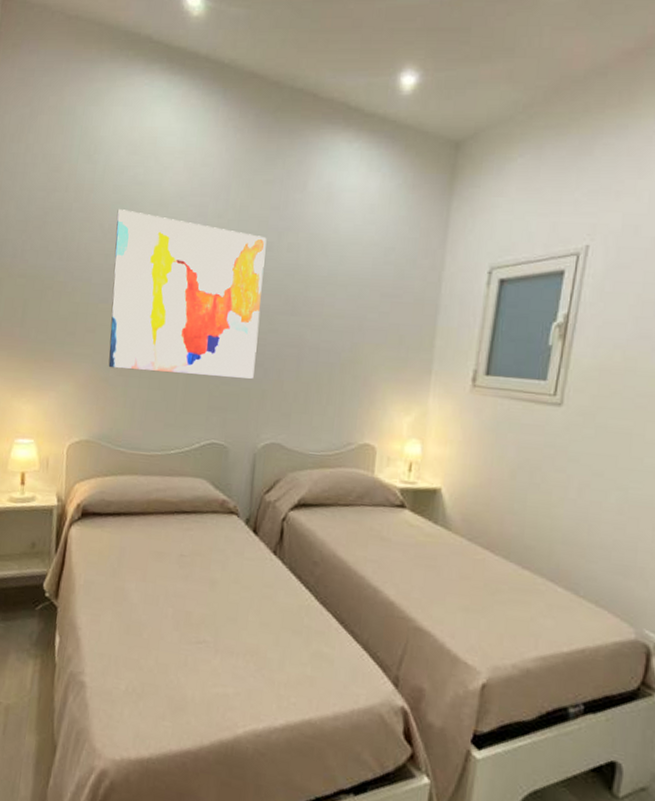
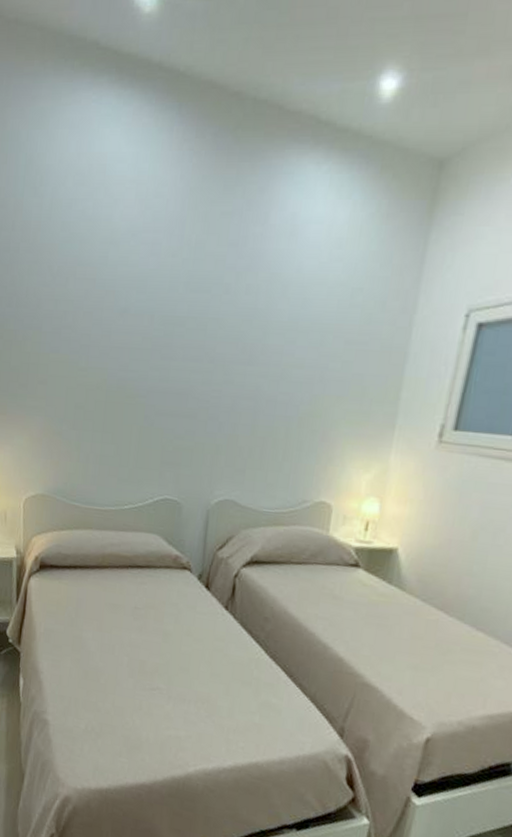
wall art: present [108,209,267,379] -> none [61,249,224,433]

